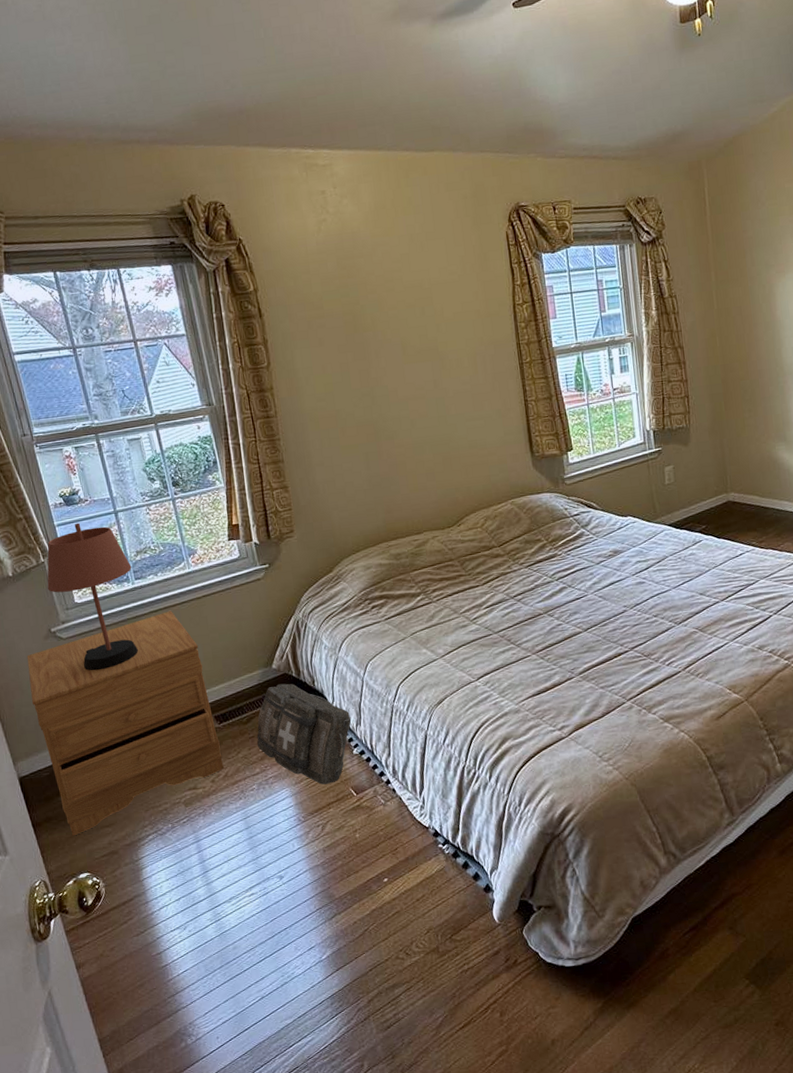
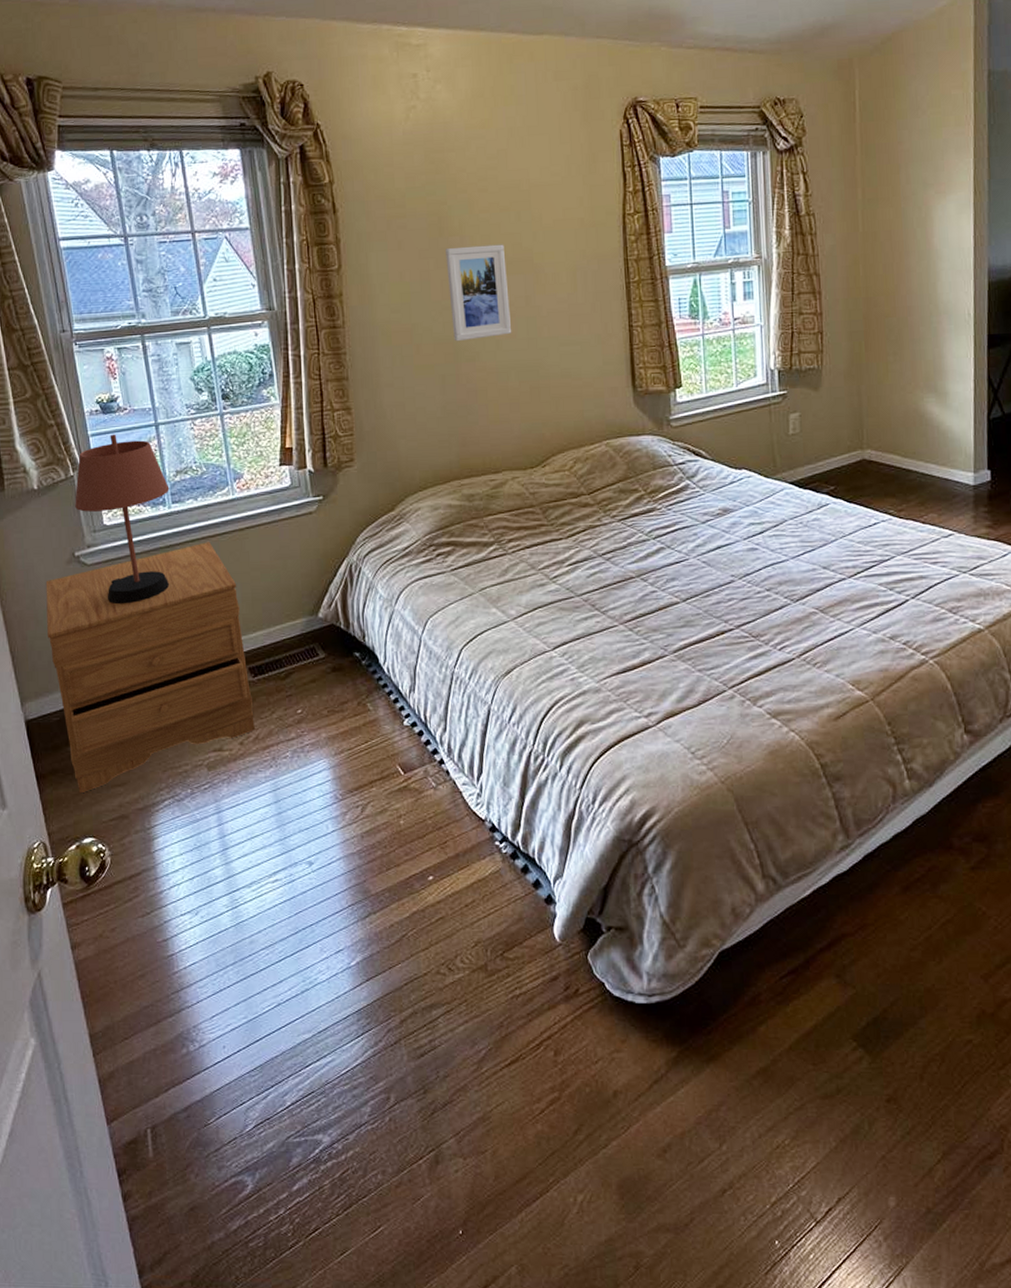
backpack: present [257,683,351,785] -> none [294,636,404,758]
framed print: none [361,336,424,423] -> present [445,244,512,342]

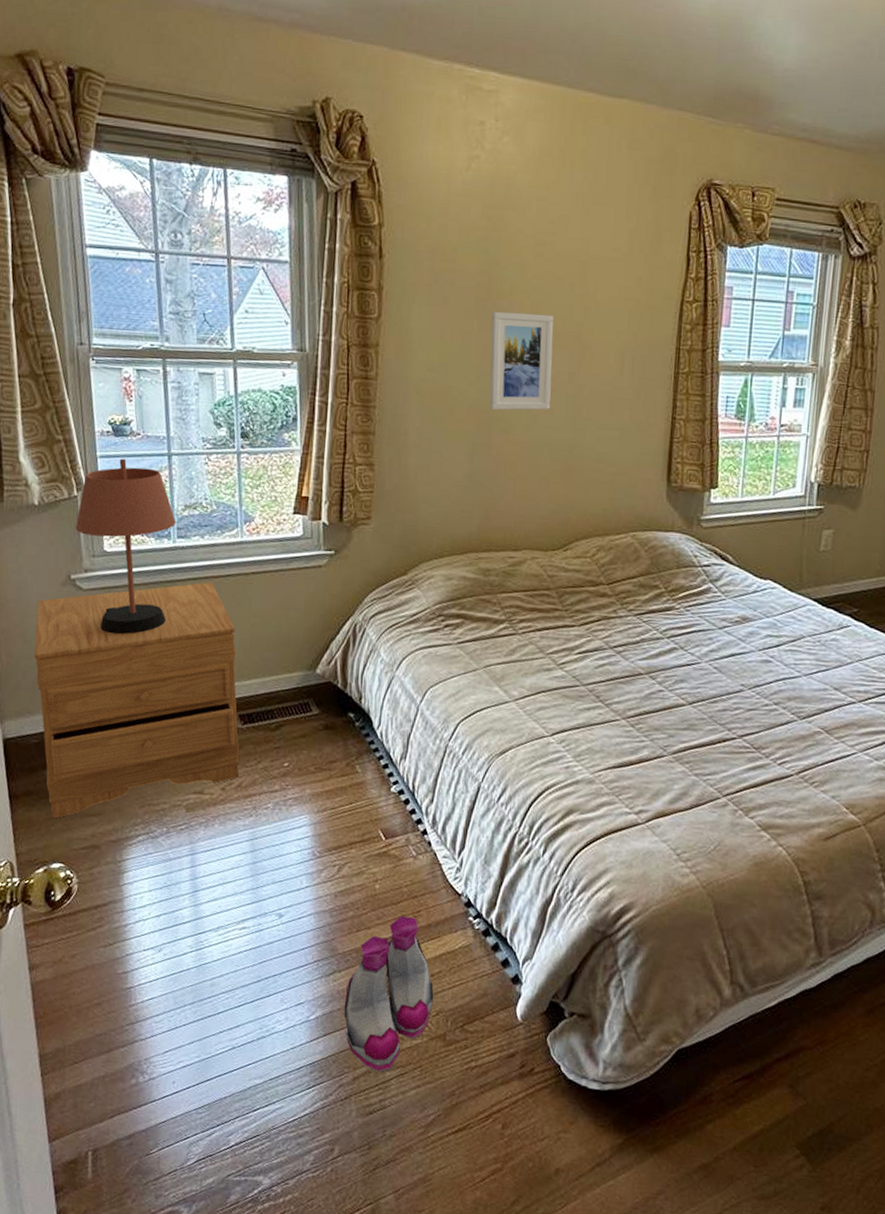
boots: none [383,849,471,1011] -> present [344,916,434,1072]

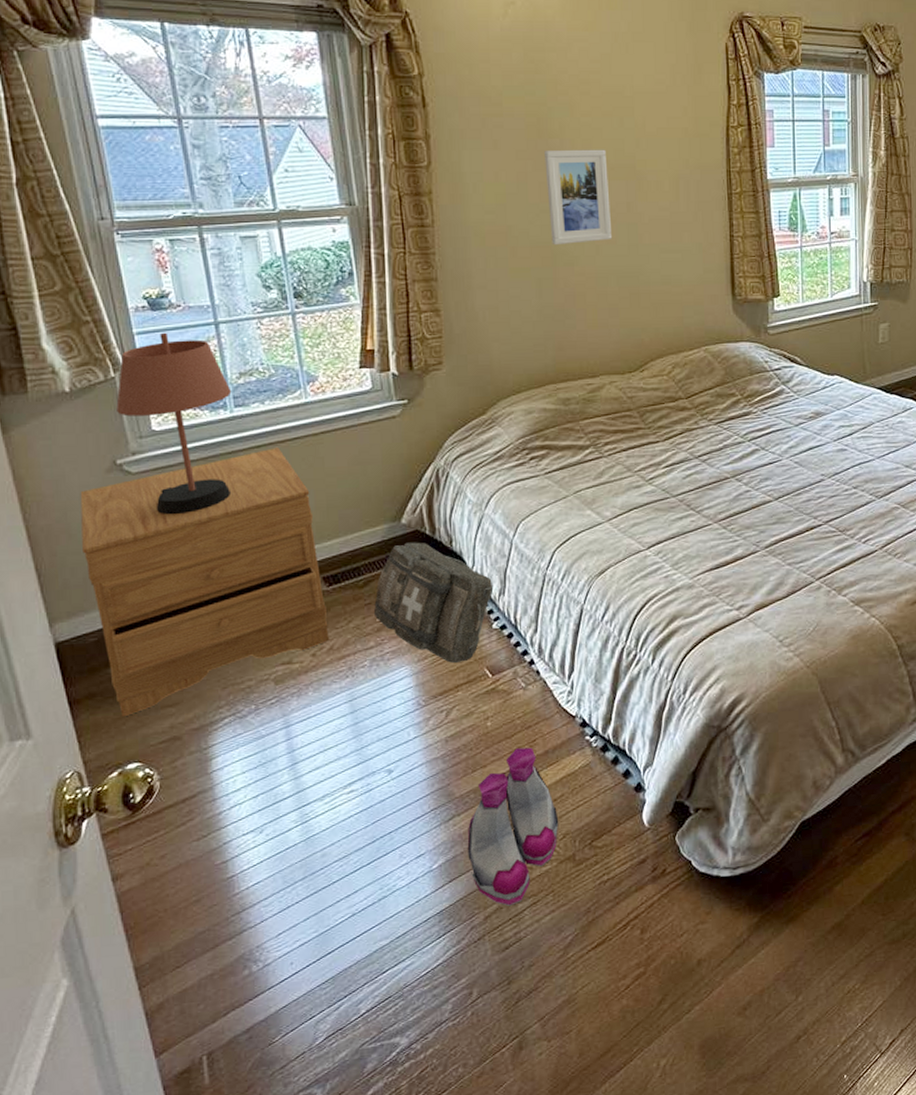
backpack: none [281,692,396,820] -> present [373,542,494,663]

